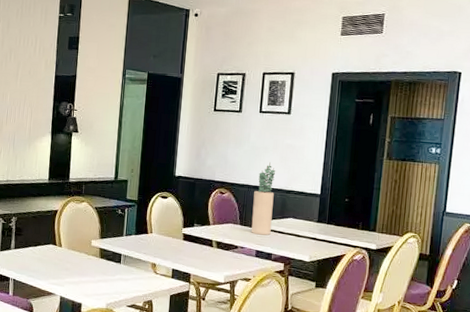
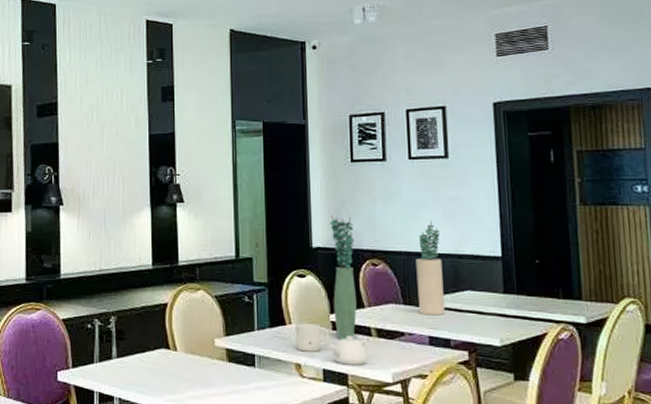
mug: none [153,233,180,256] -> present [295,323,329,352]
teapot: none [179,245,209,268] -> present [329,336,368,365]
vase: none [185,151,209,249] -> present [330,214,357,340]

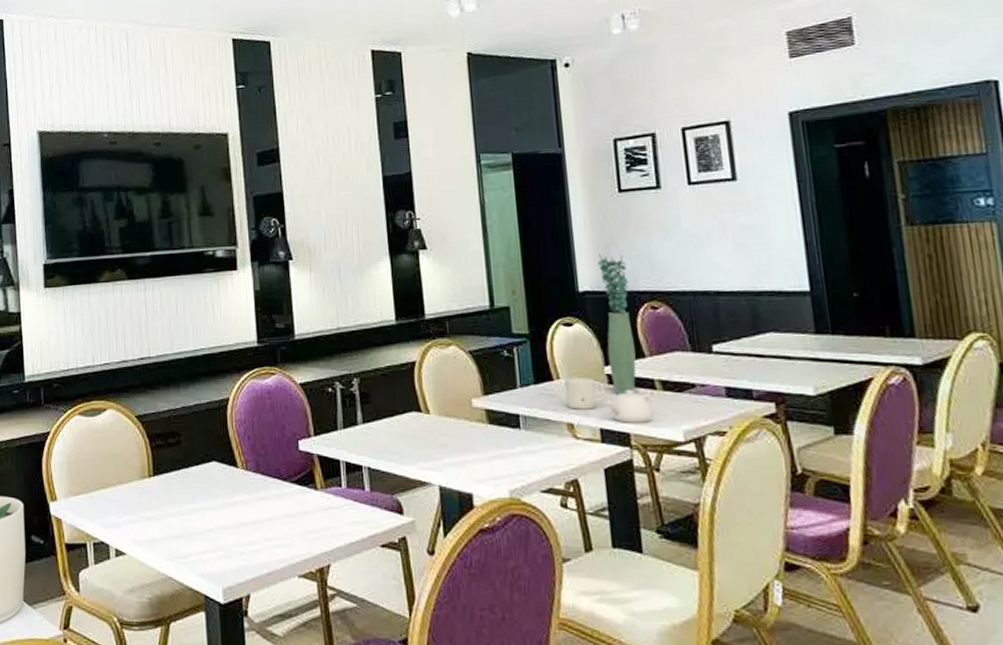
vase: present [416,220,445,316] -> none [704,253,744,363]

